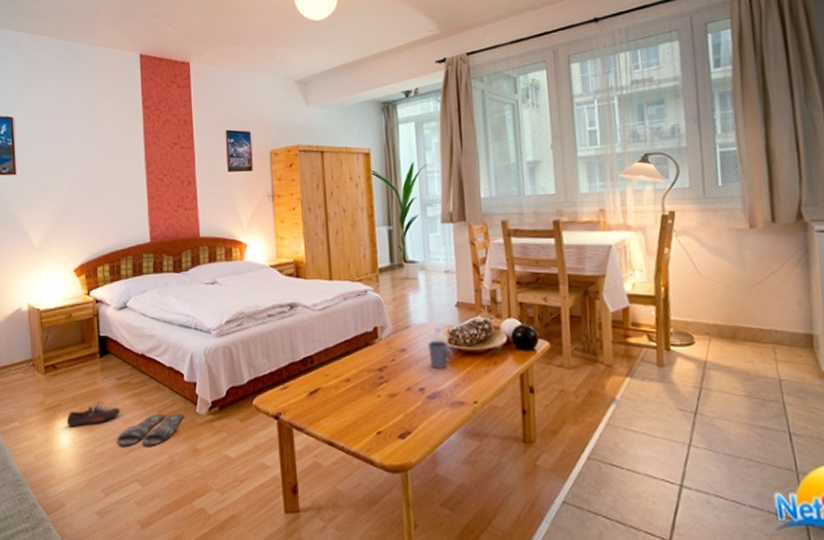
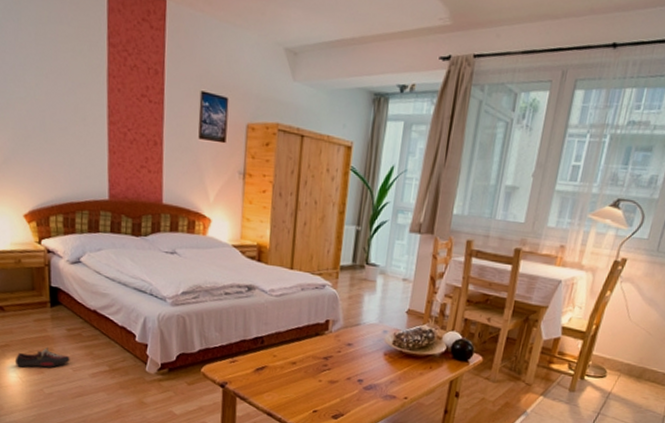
slippers: present [118,413,184,448] -> none [67,366,133,395]
mug: present [428,340,454,369] -> none [372,340,396,366]

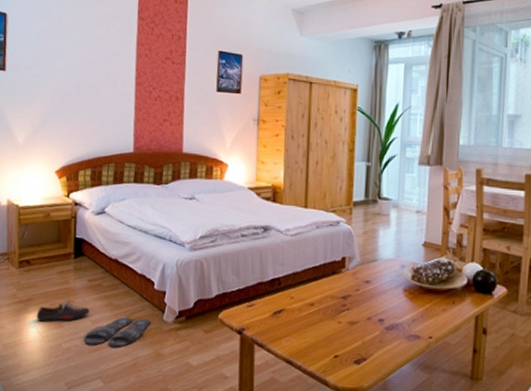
slippers: none [67,366,133,395] -> present [84,317,151,348]

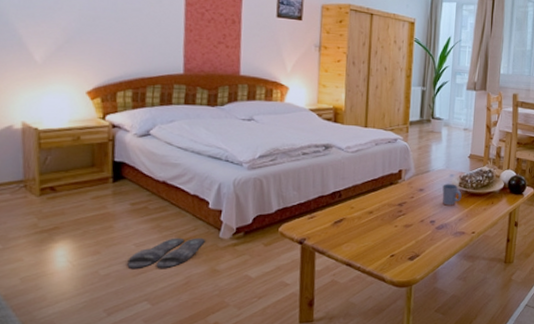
shoe: present [36,299,90,322] -> none [64,224,133,250]
mug: none [391,276,415,303] -> present [442,183,462,206]

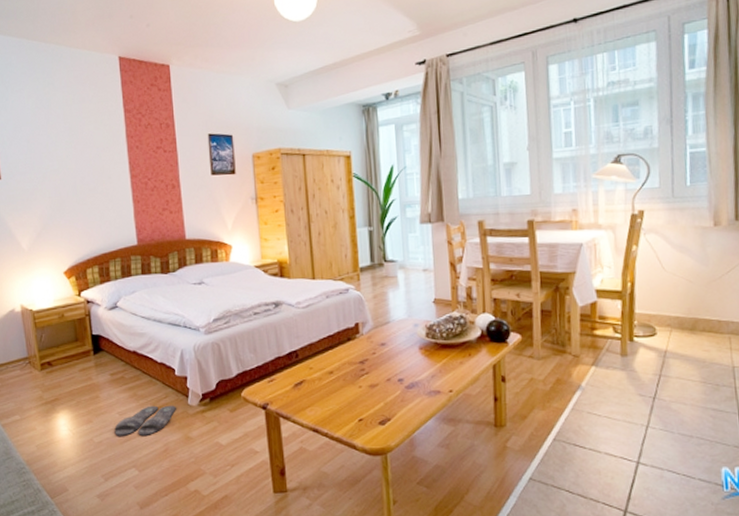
mug: present [442,183,462,206] -> none [407,335,431,361]

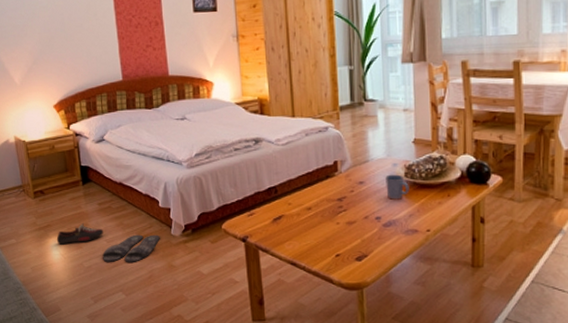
shoe: none [64,394,116,419] -> present [56,222,104,245]
mug: none [407,335,431,361] -> present [385,174,410,200]

